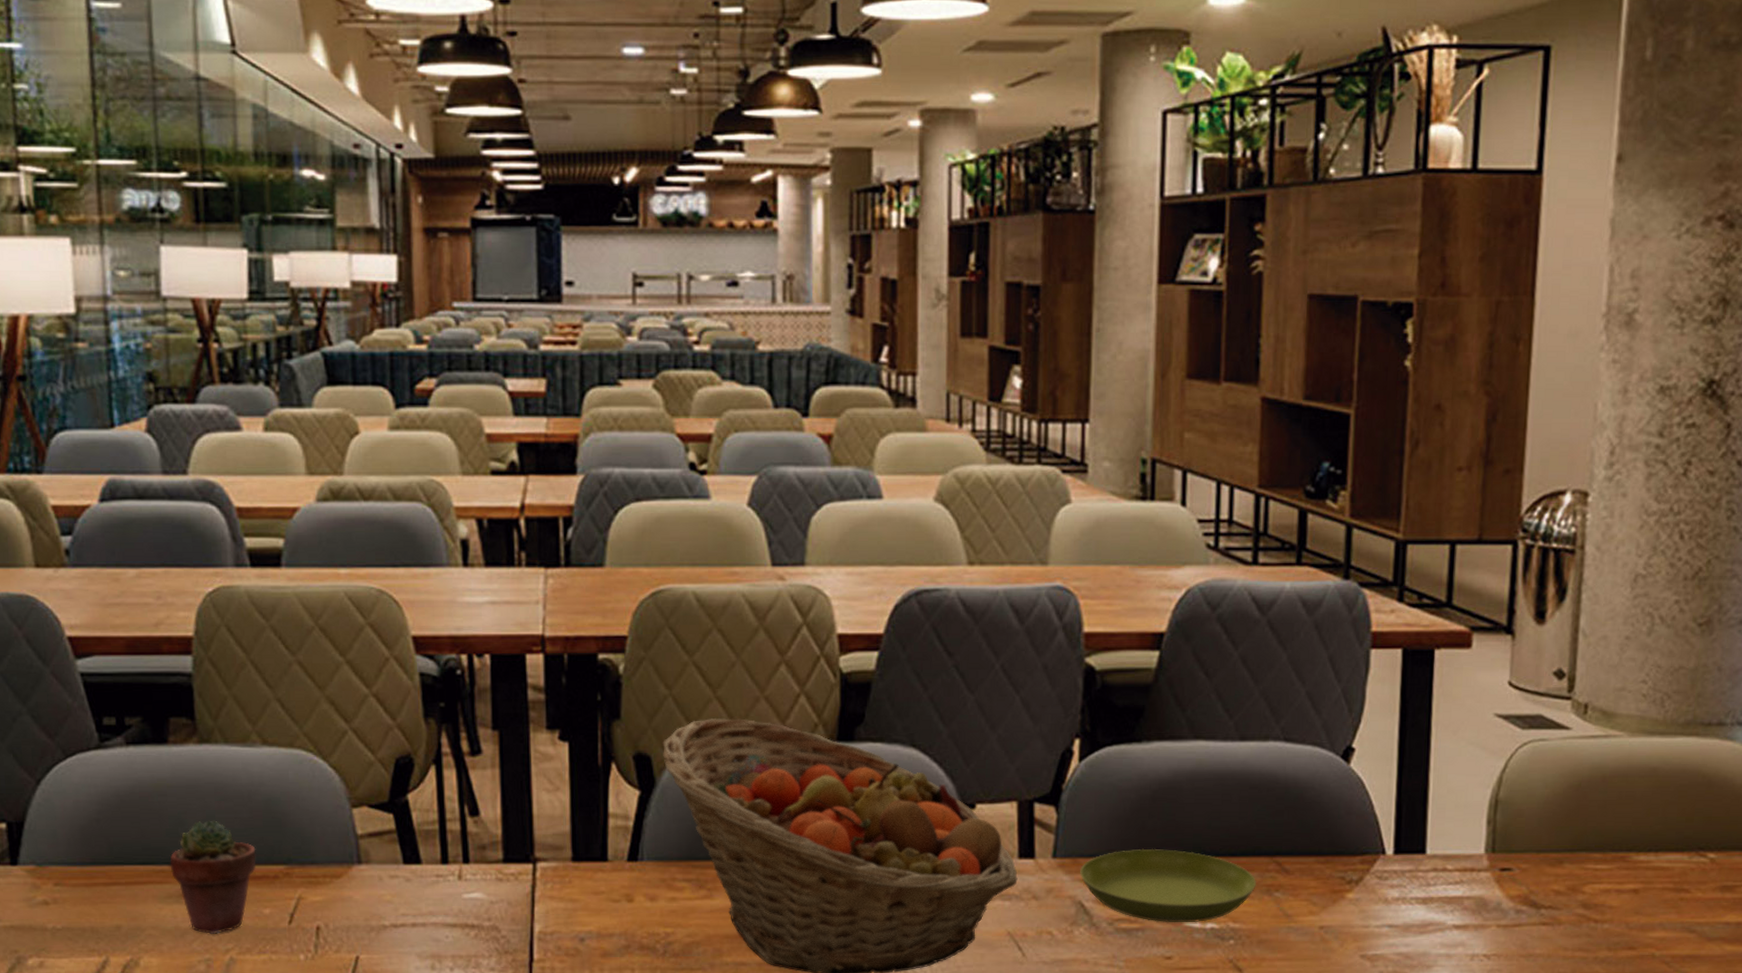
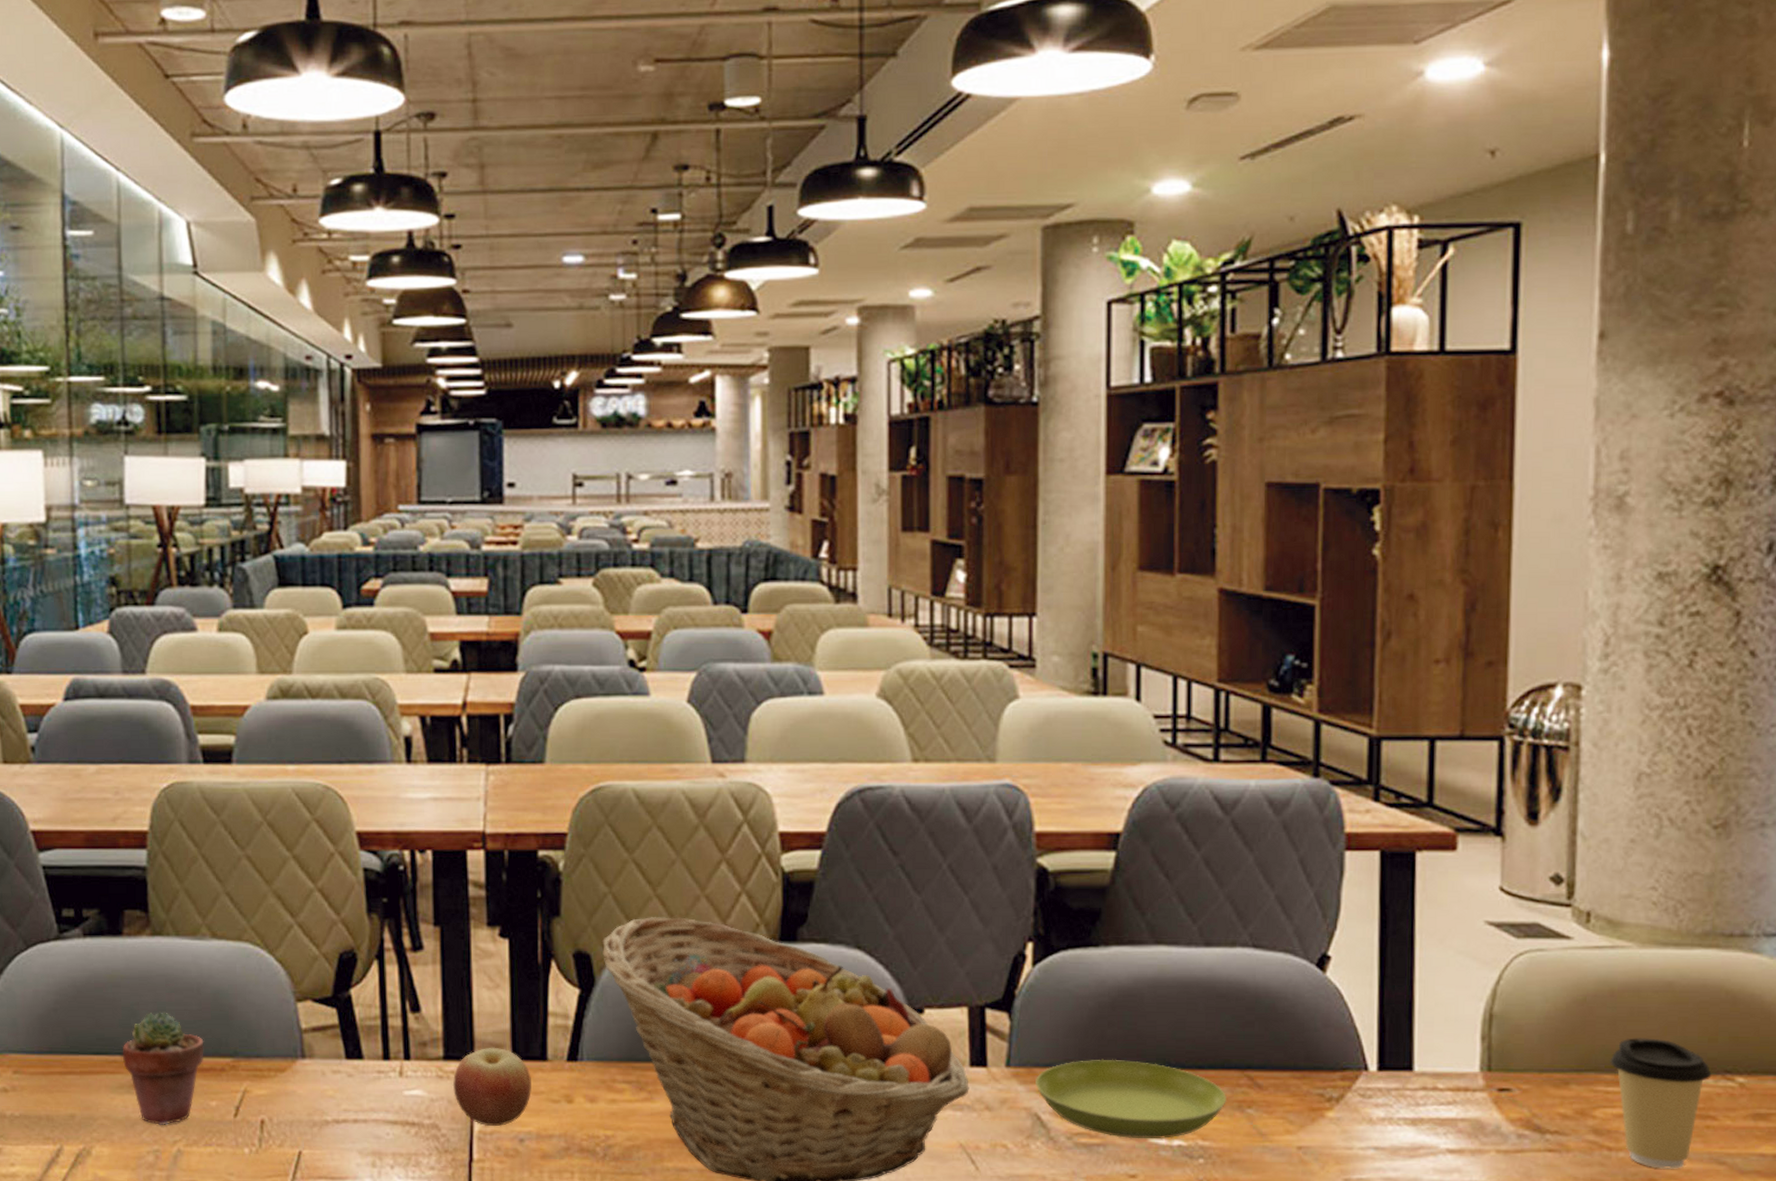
apple: none [512,849,592,927] -> present [452,1047,531,1127]
coffee cup: none [1599,819,1687,938] -> present [1610,1038,1712,1169]

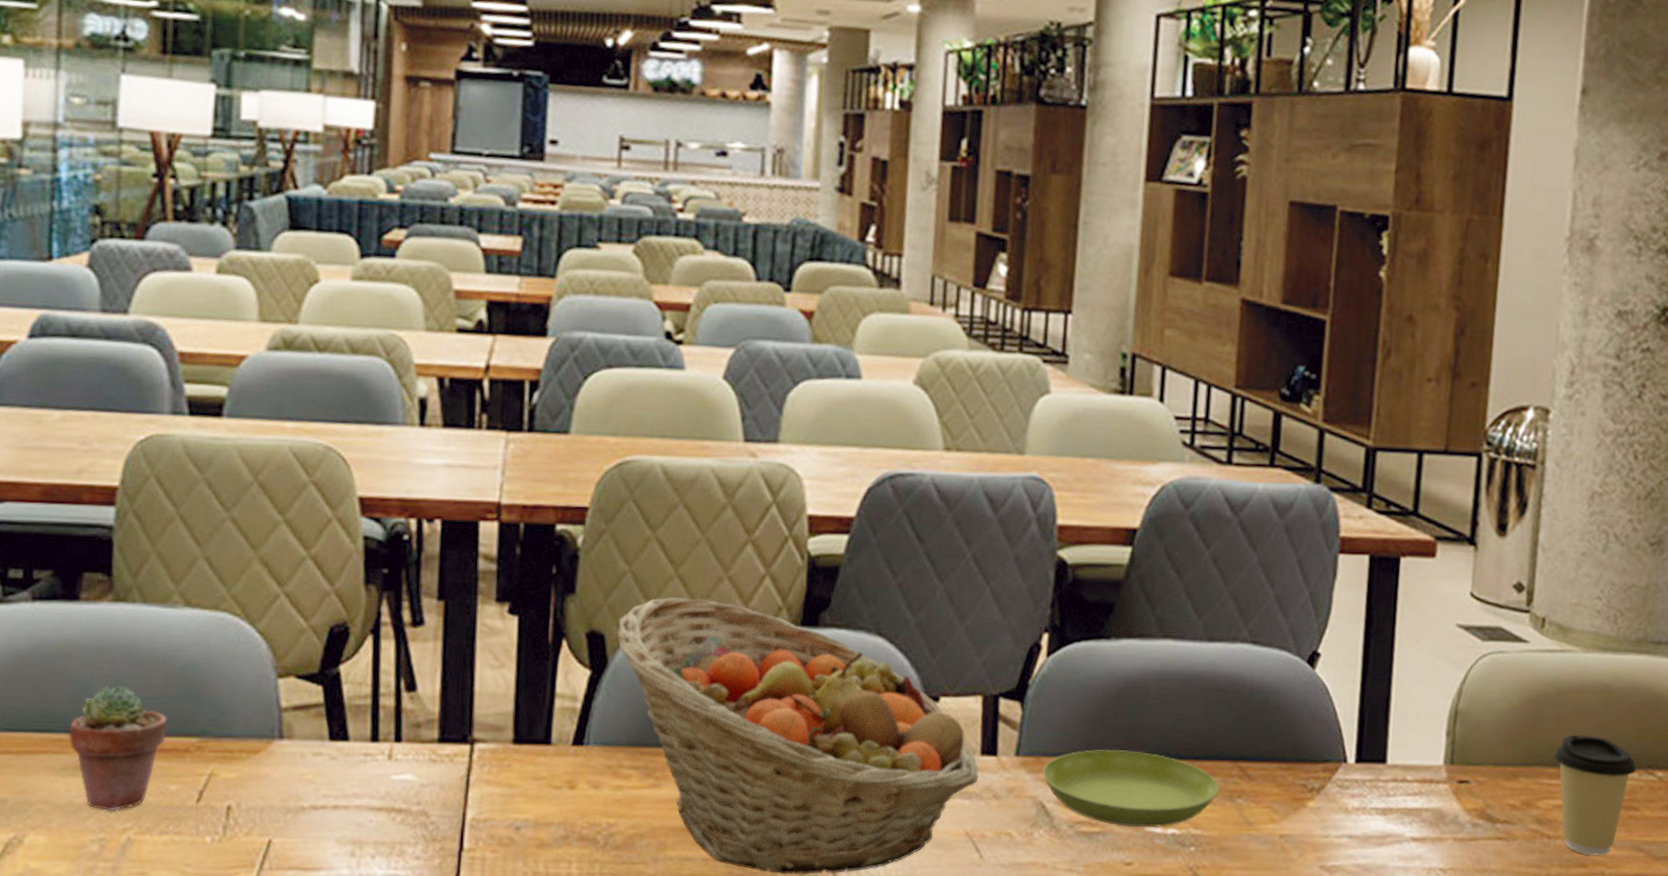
apple: present [452,1047,531,1127] -> none [446,729,533,814]

